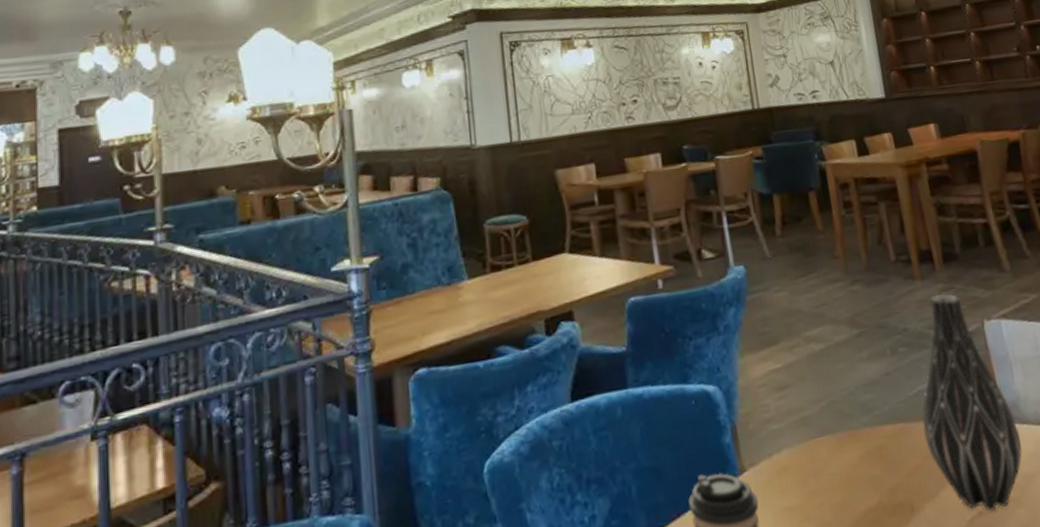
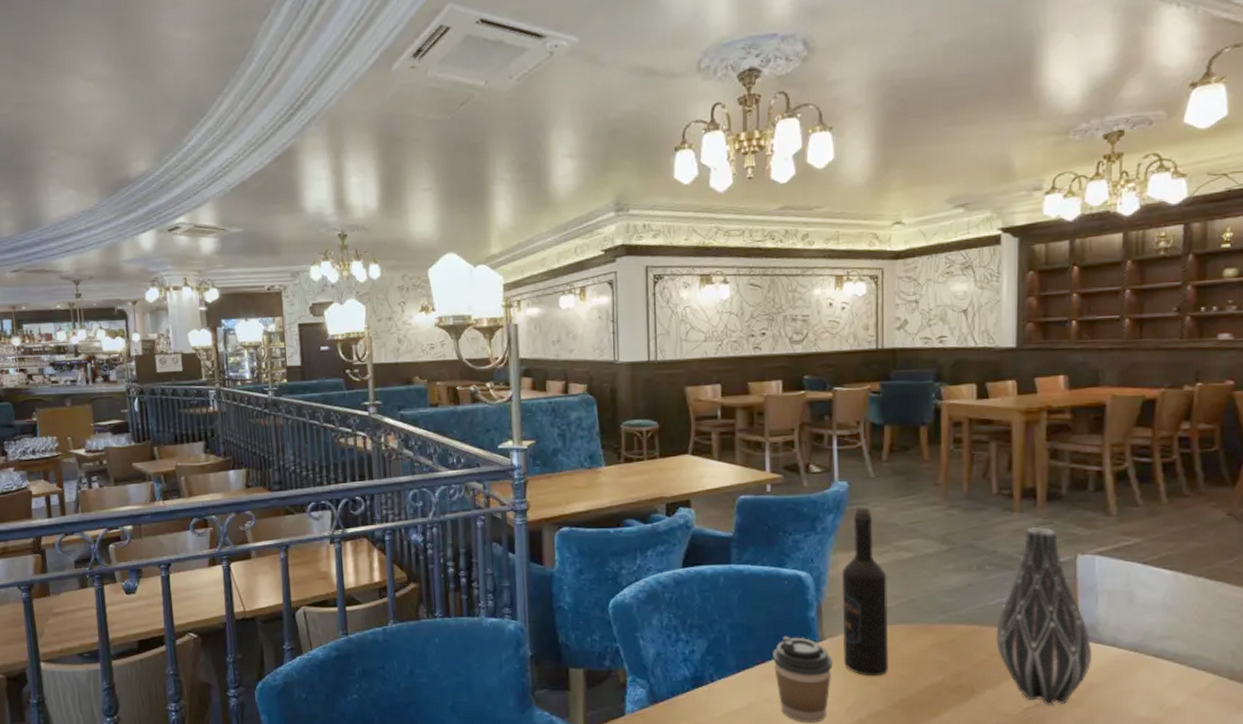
wine bottle: none [752,293,820,512] -> present [841,506,889,677]

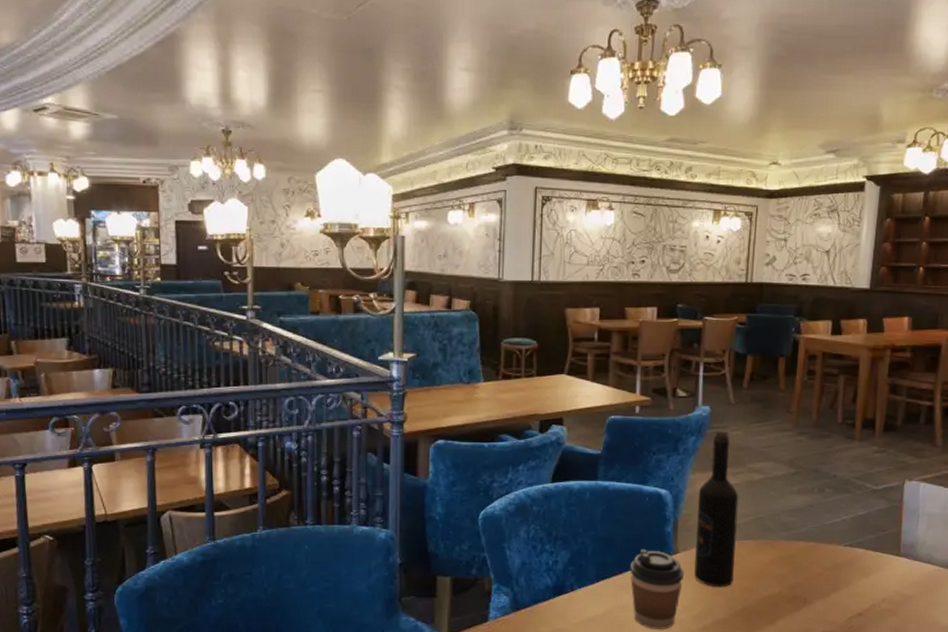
vase: present [996,526,1093,705] -> none [829,454,910,615]

